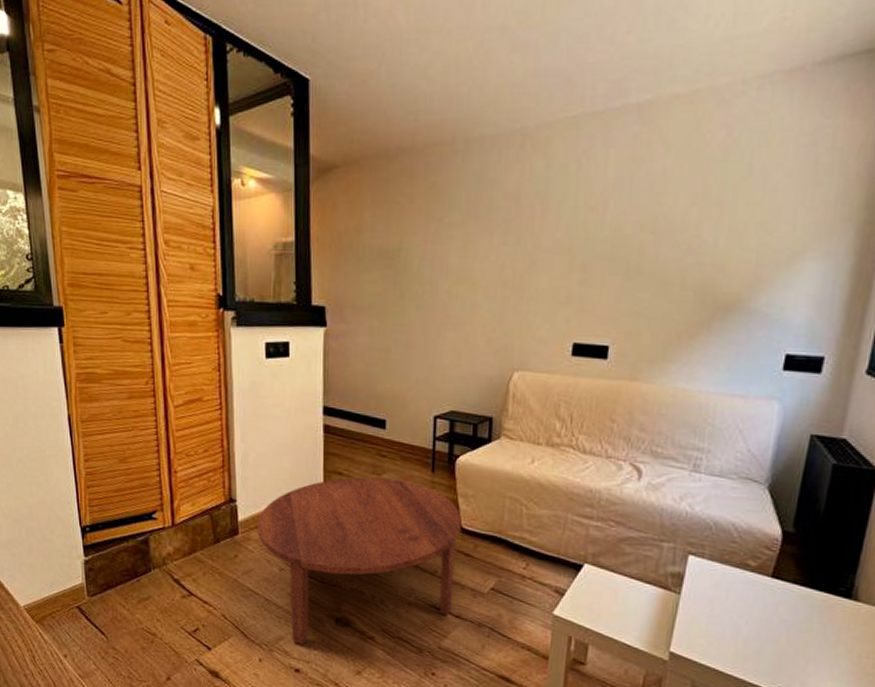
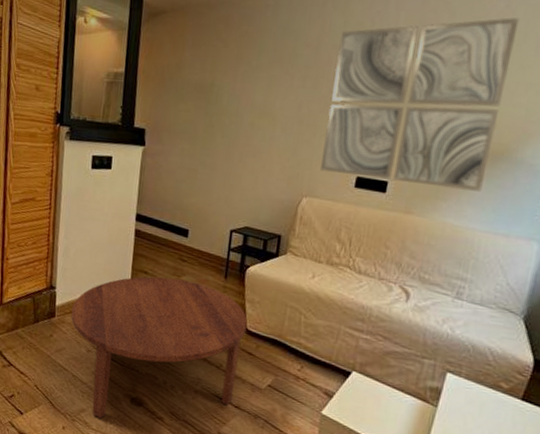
wall art: none [532,148,743,349] -> present [321,17,520,192]

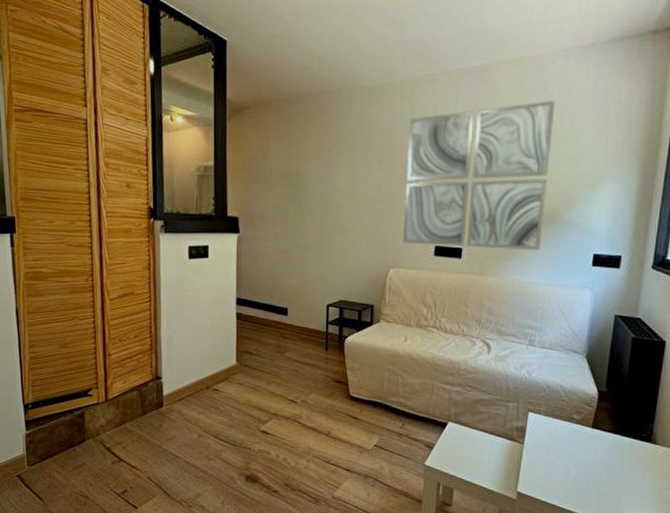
coffee table: present [71,276,247,418] -> none [180,355,350,500]

